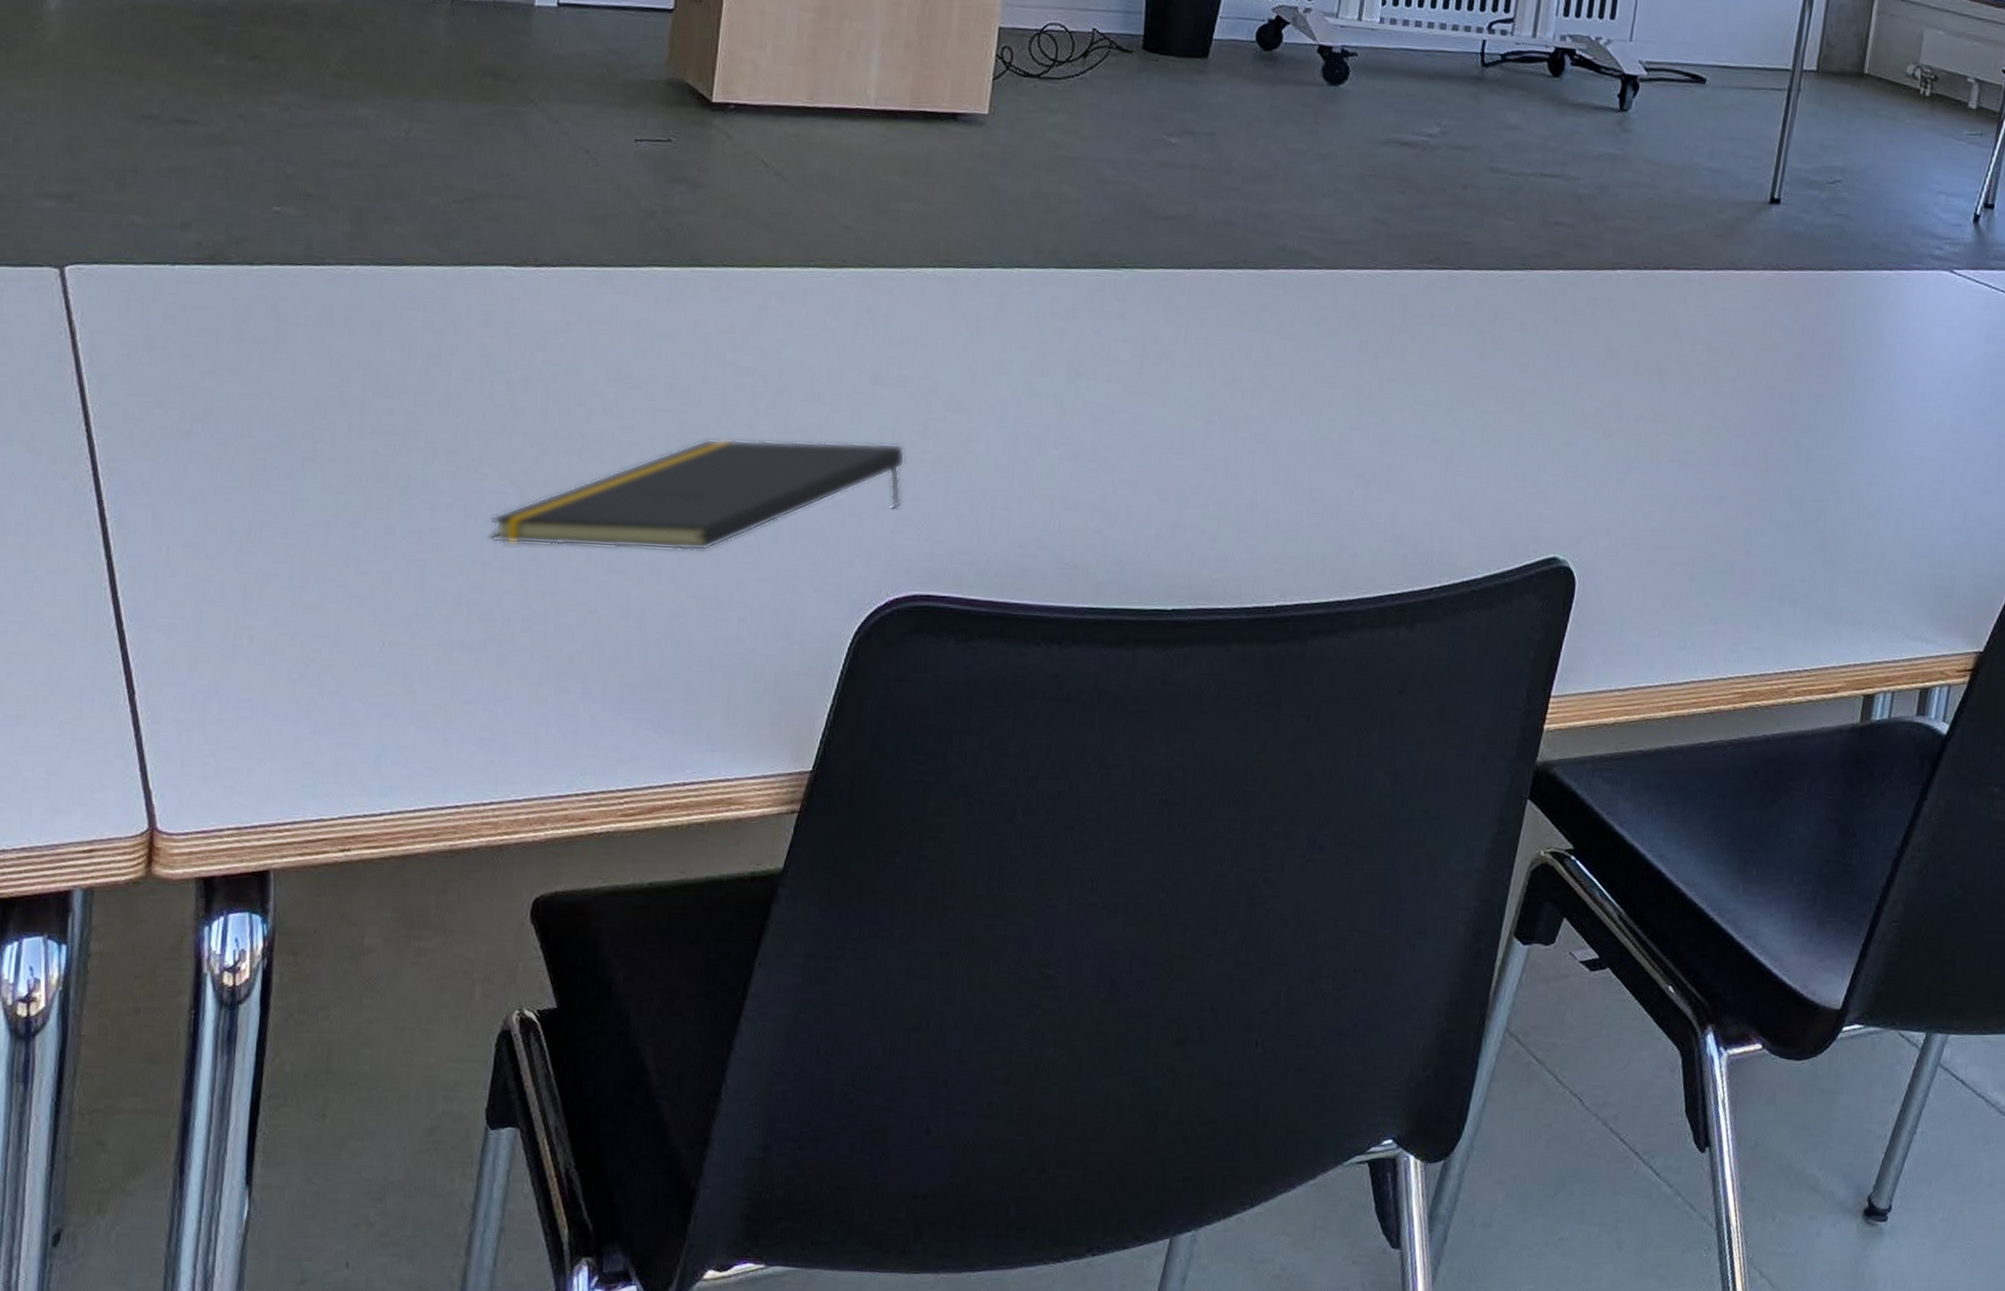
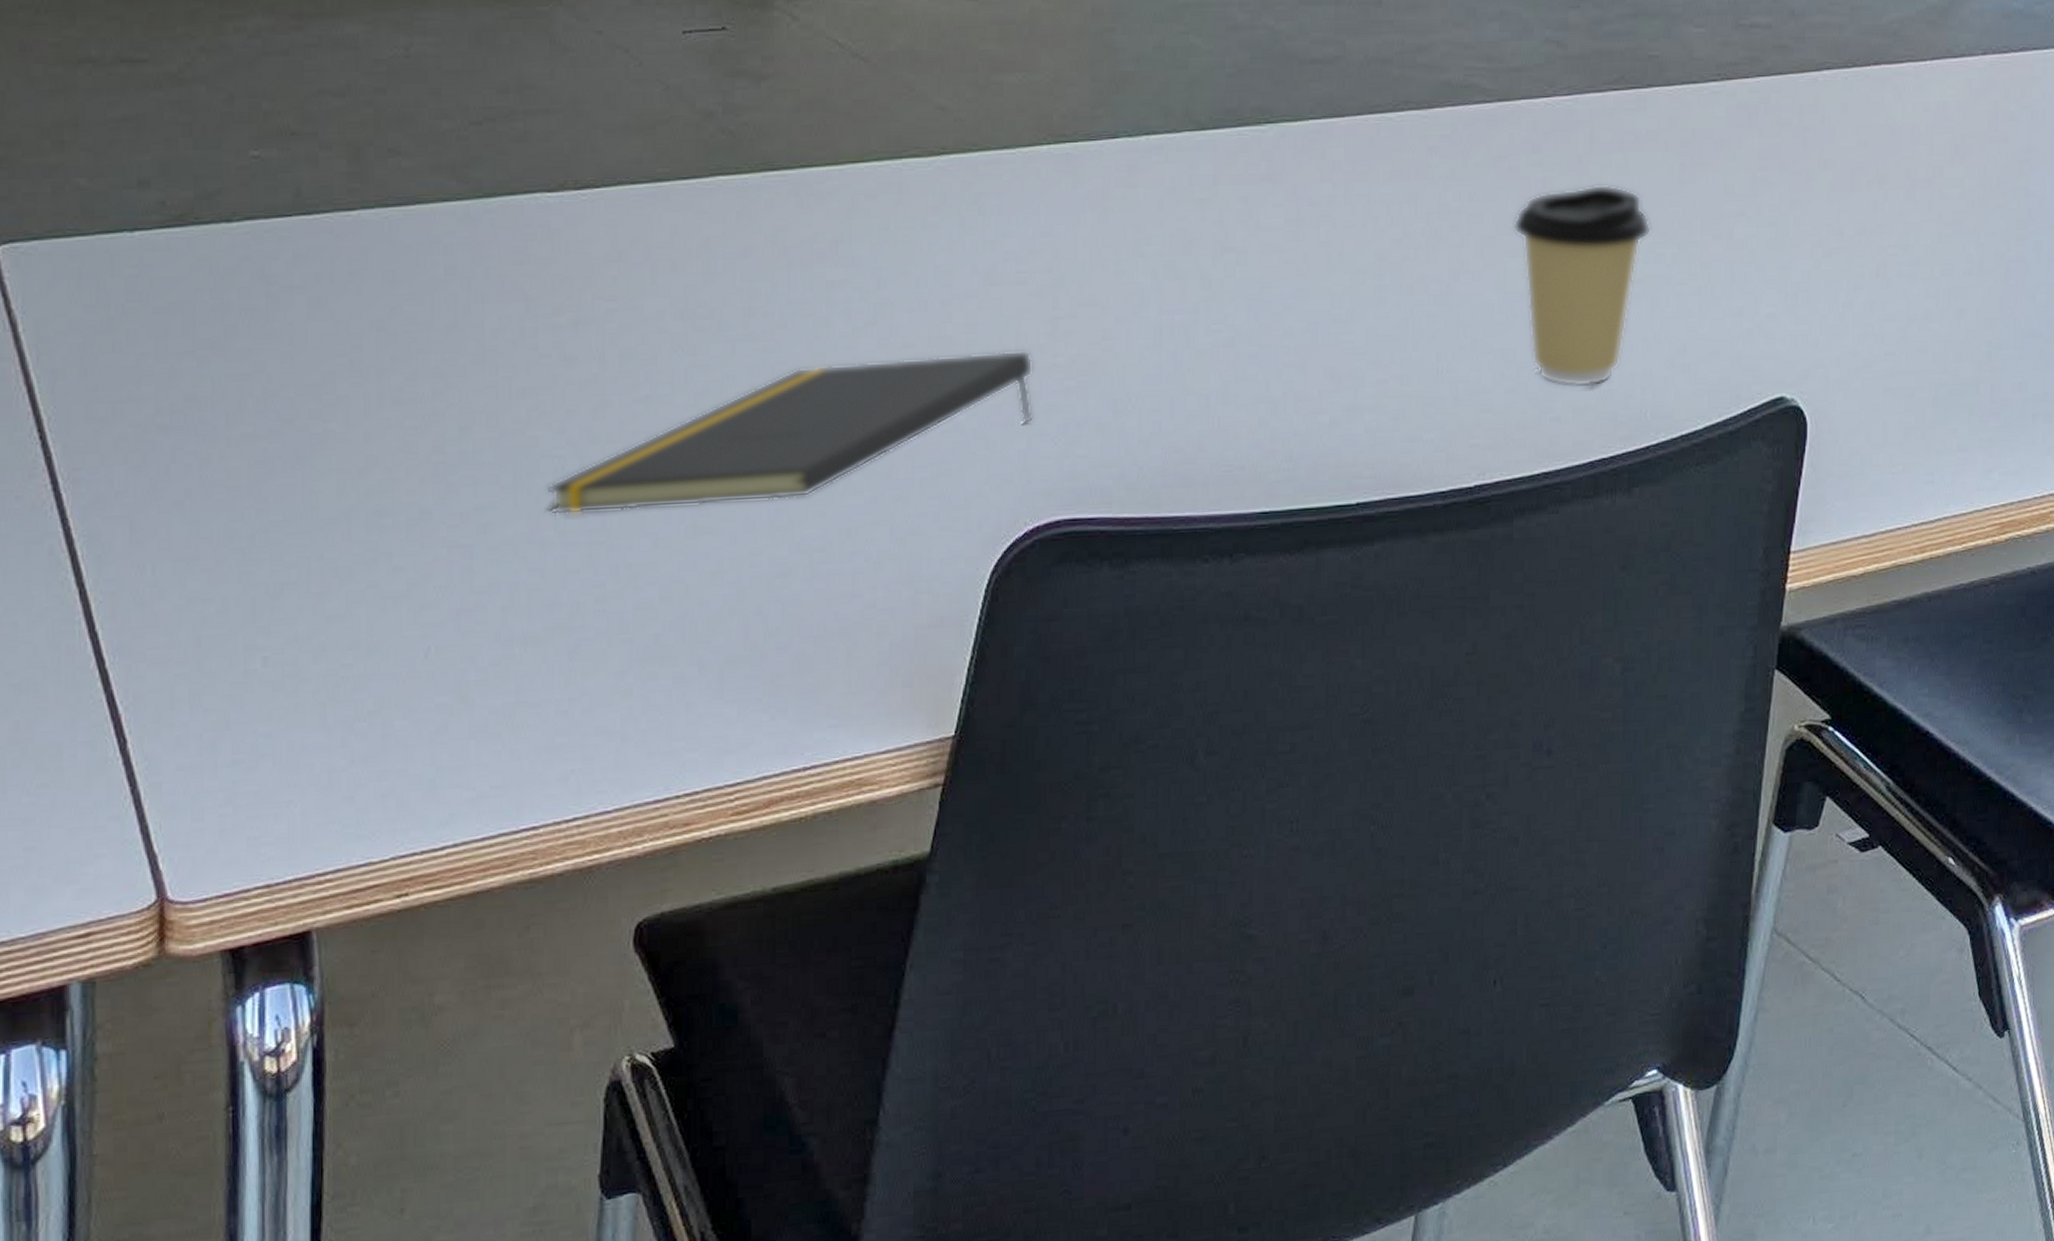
coffee cup: none [1329,351,1452,530] -> present [1513,184,1651,388]

